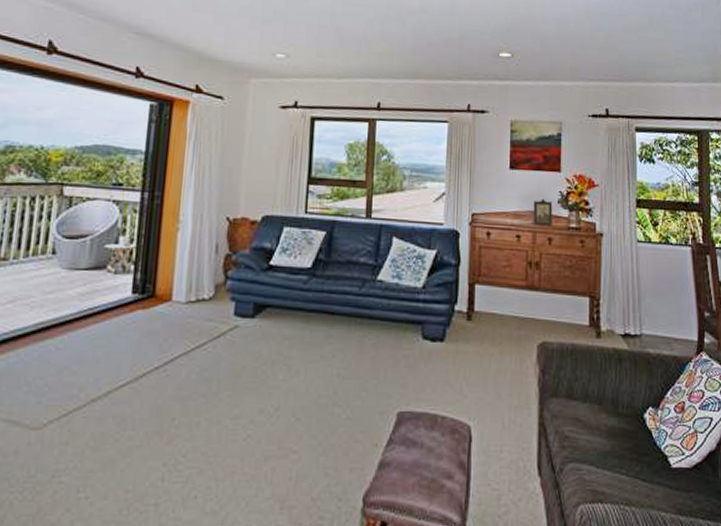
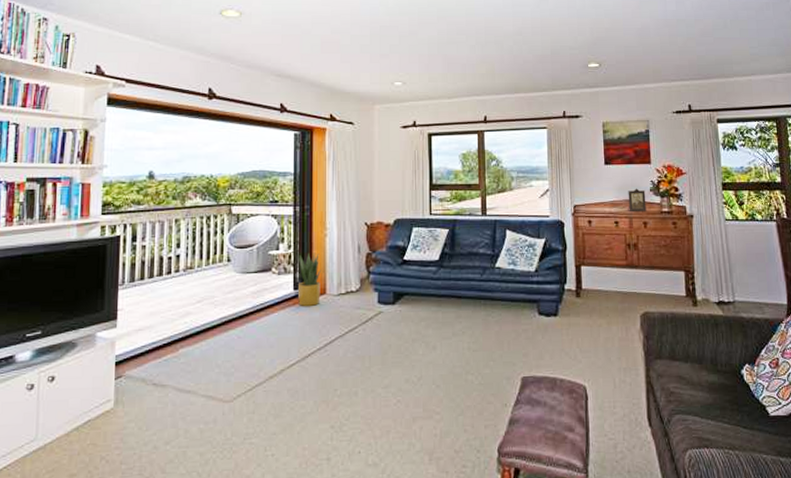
planter: none [136,249,169,314] -> present [298,252,322,306]

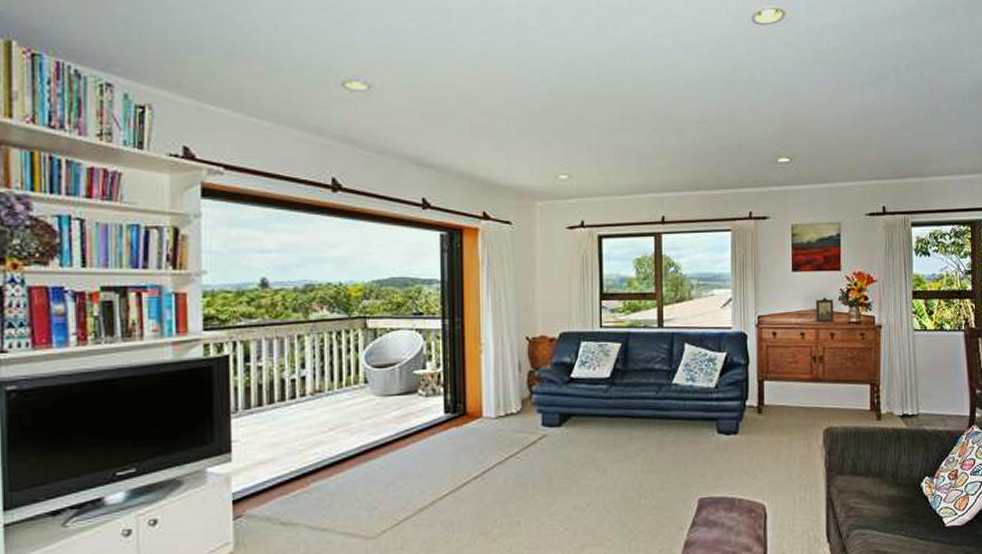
planter: present [298,252,322,306] -> none [448,371,477,431]

